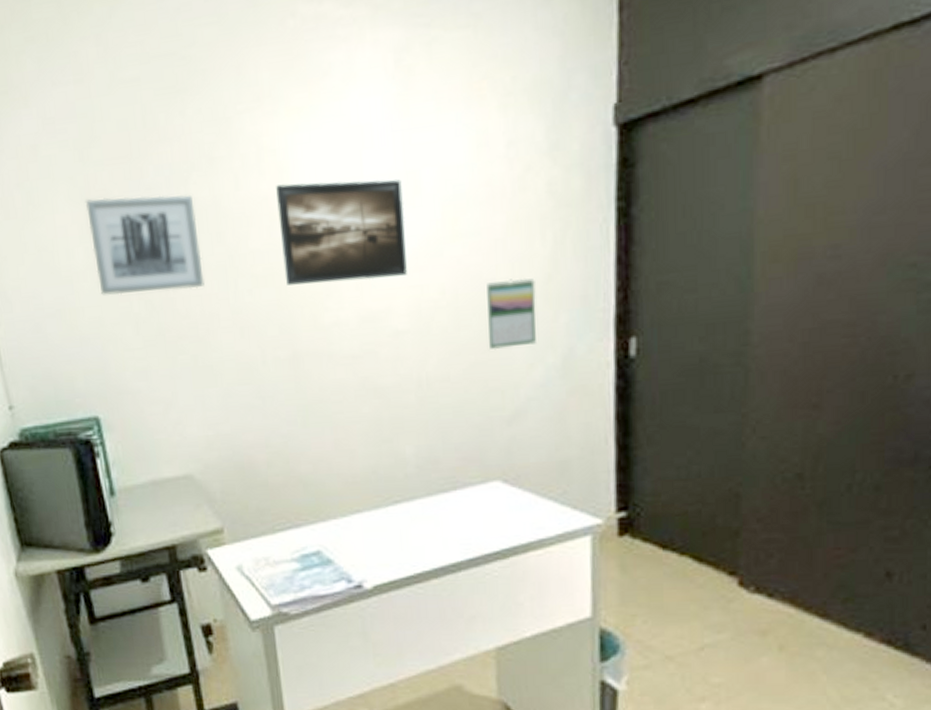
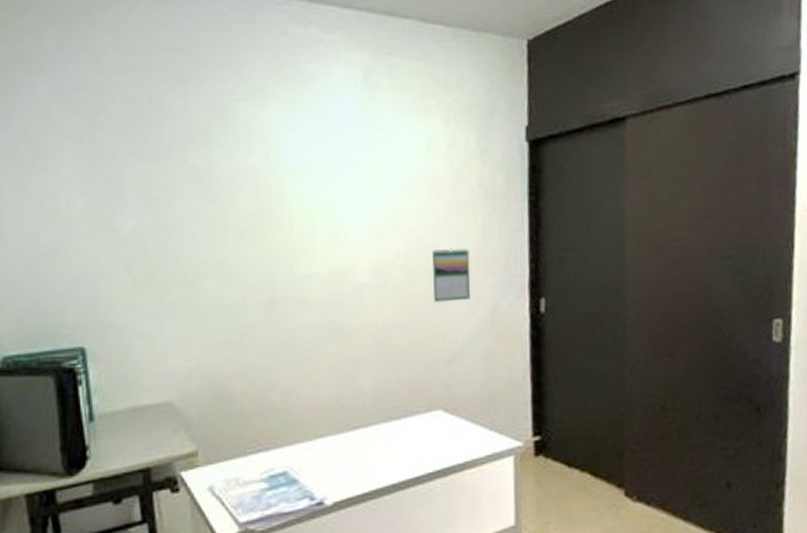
wall art: present [85,194,205,295] -> none [89,156,195,240]
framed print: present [276,179,407,285] -> none [263,160,369,242]

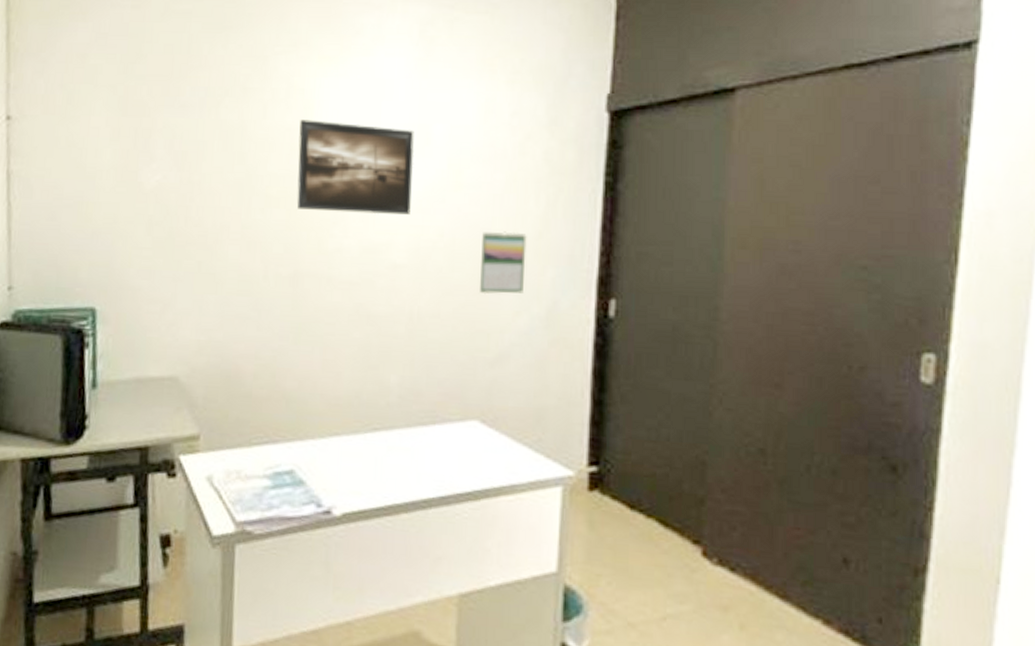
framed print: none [263,160,369,242] -> present [296,119,415,215]

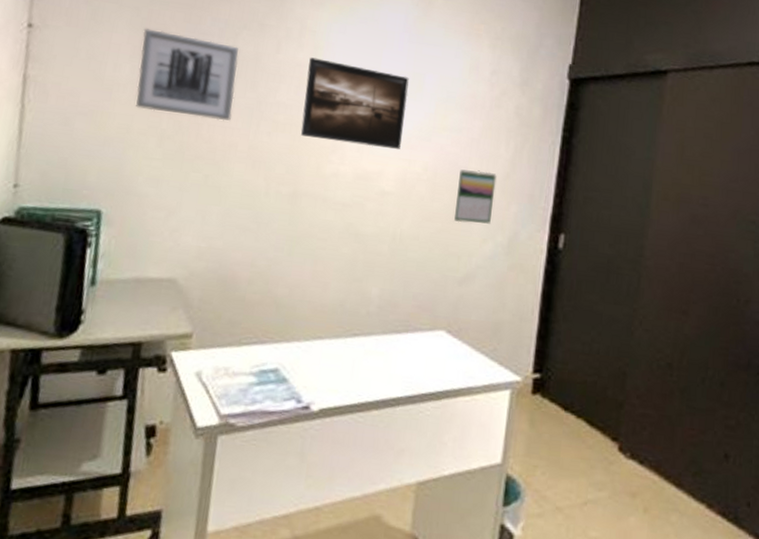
wall art: none [120,106,222,200] -> present [136,27,239,121]

